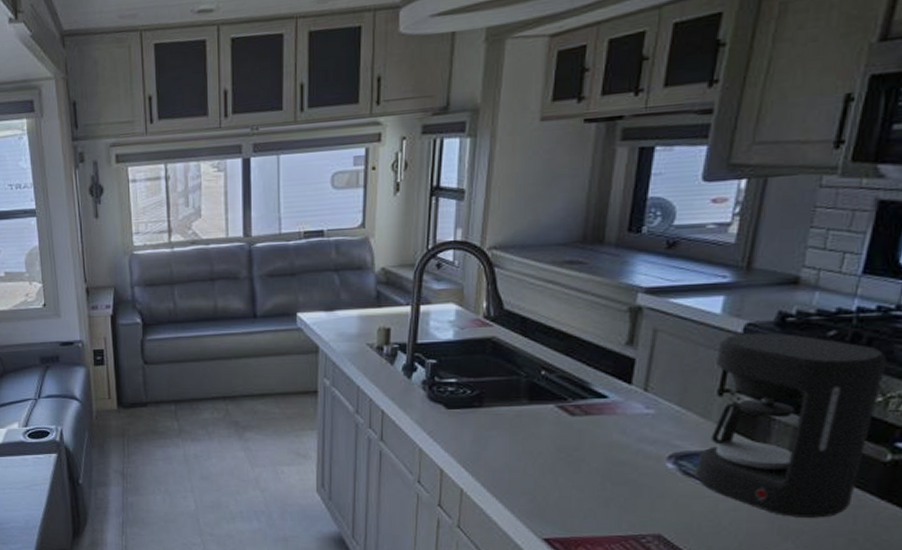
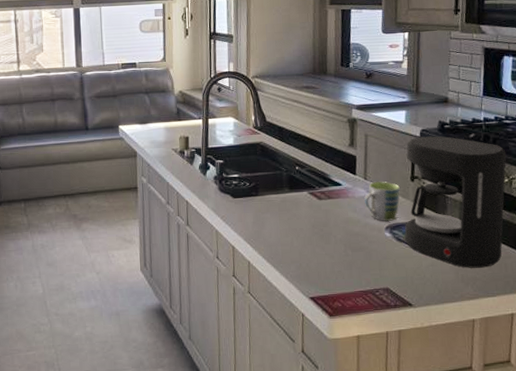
mug: none [640,394,699,448] -> present [364,181,400,221]

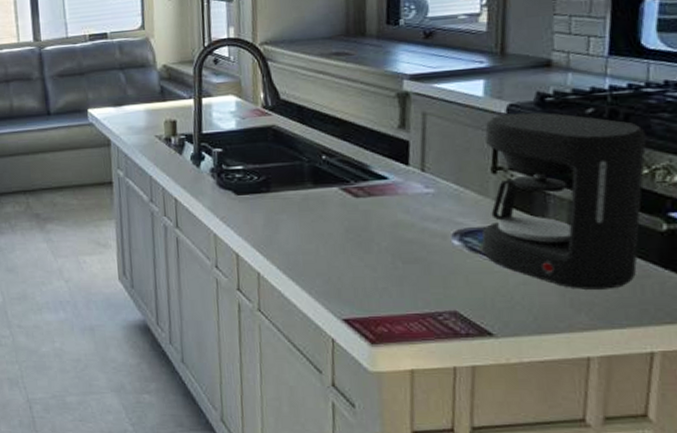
mug: present [364,181,400,221] -> none [421,173,475,225]

